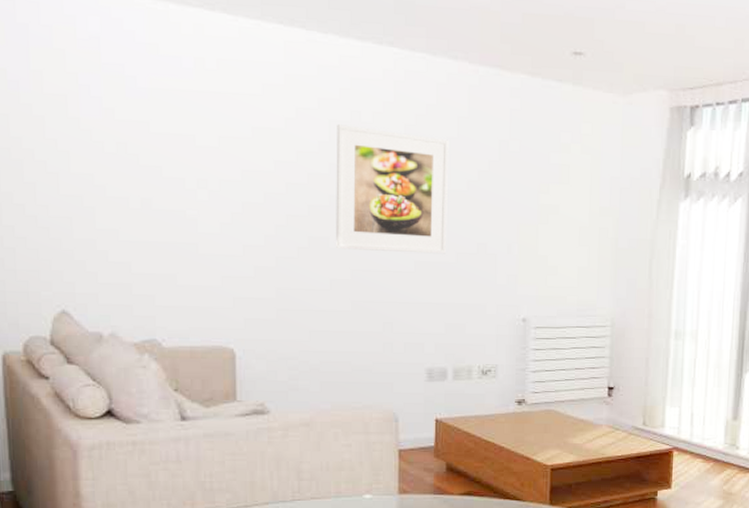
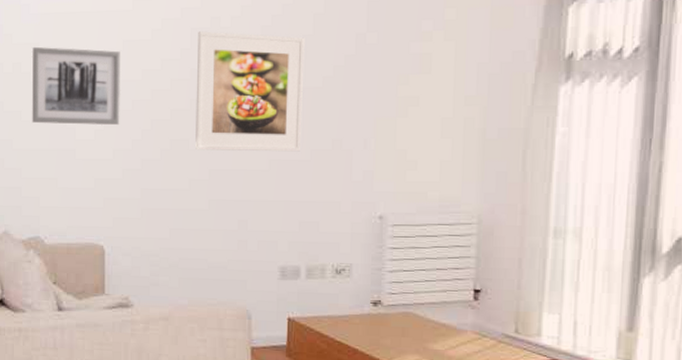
wall art: none [140,125,251,219] -> present [31,46,121,126]

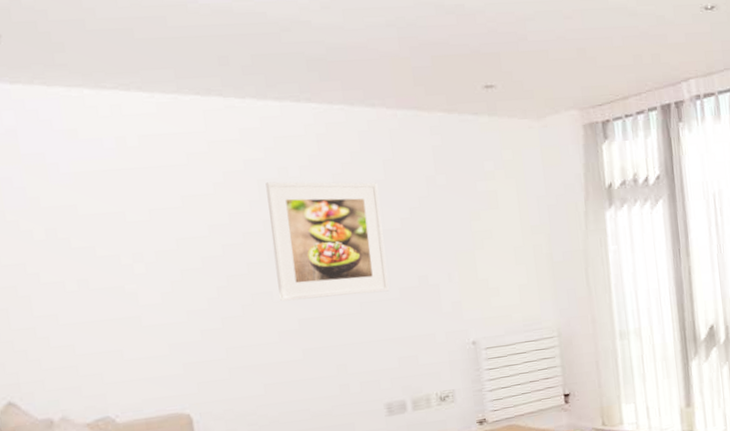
wall art: present [31,46,121,126] -> none [68,207,191,293]

